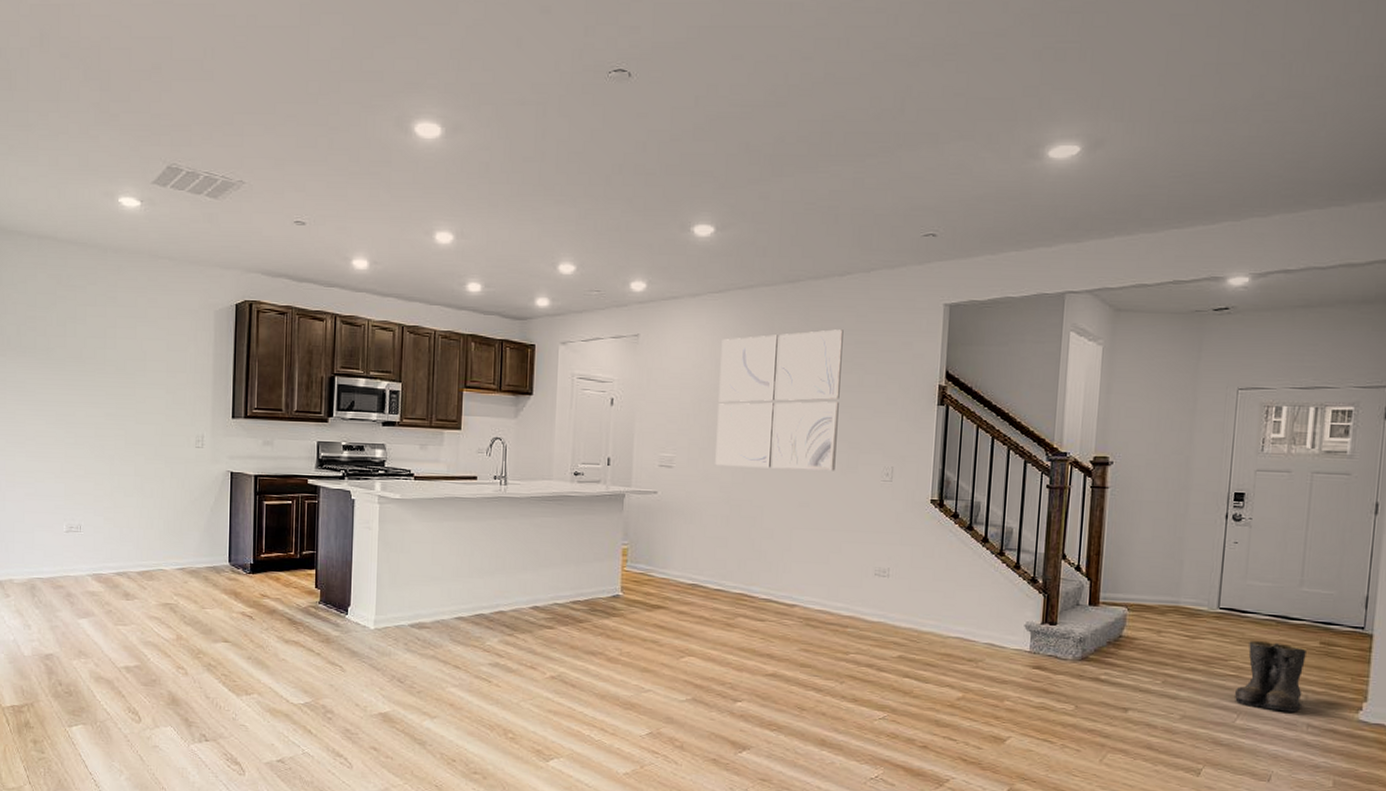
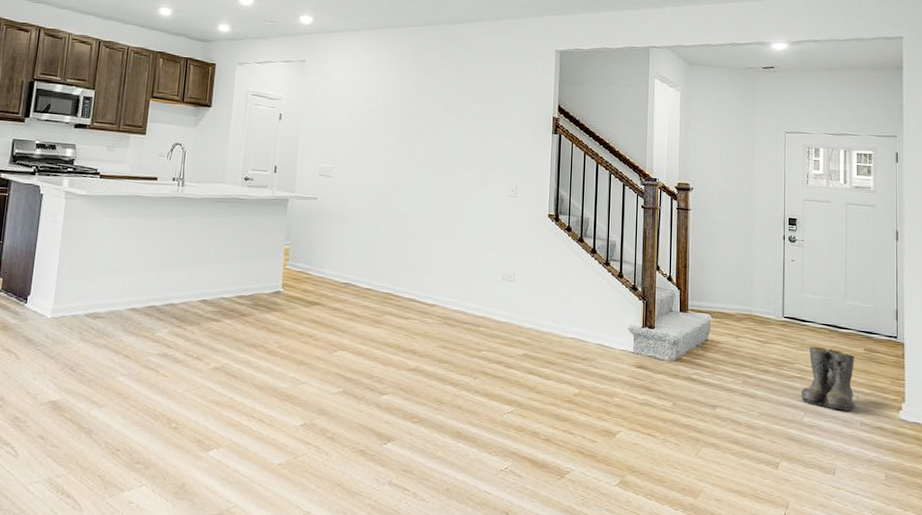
wall art: present [715,329,844,471] -> none [368,65,475,186]

